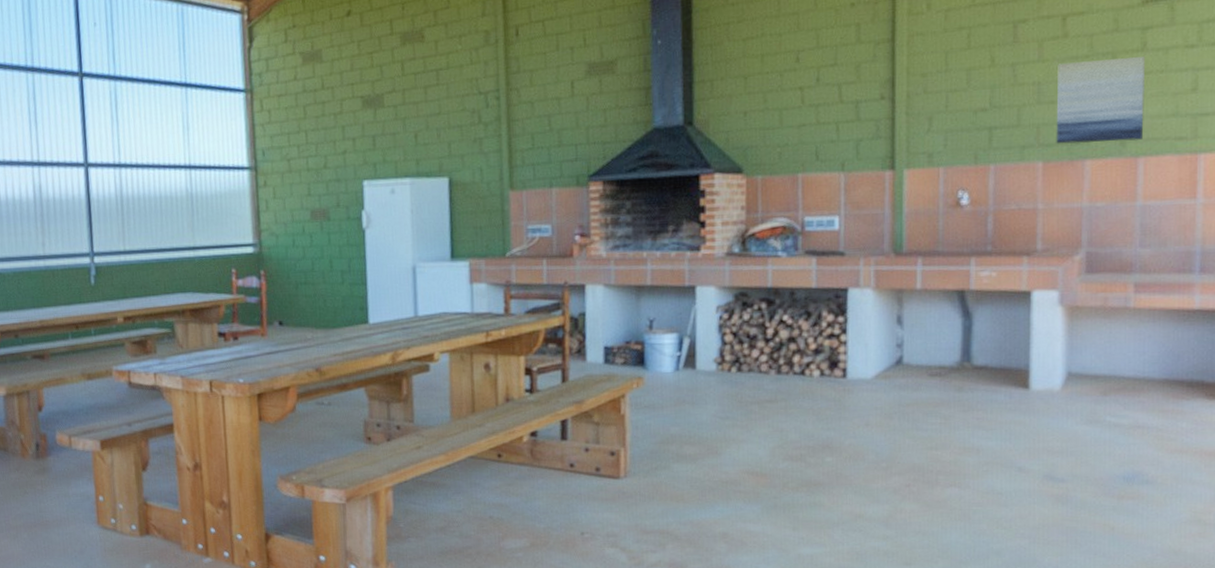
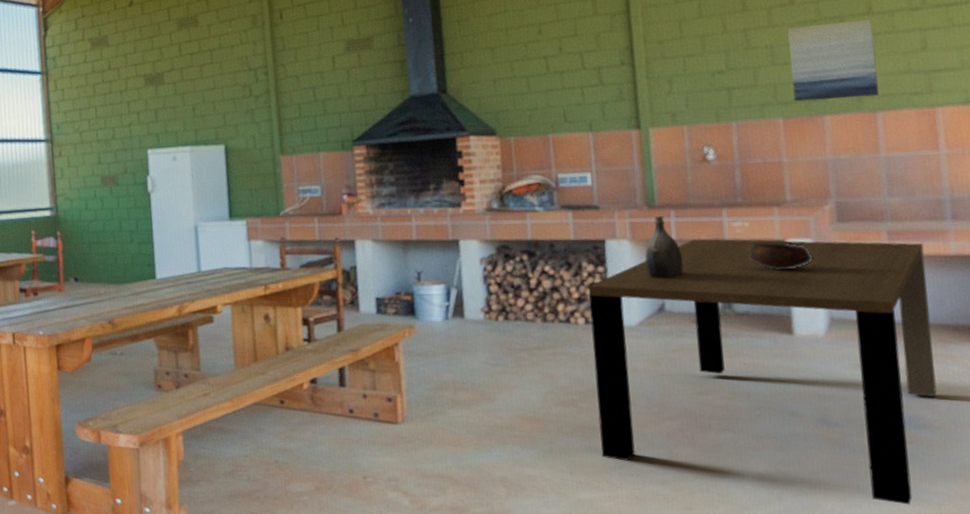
dining table: none [825,289,1168,560] -> present [588,239,937,505]
water jug: none [888,263,926,331] -> present [645,215,684,279]
bowl: none [992,294,1057,323] -> present [748,243,813,270]

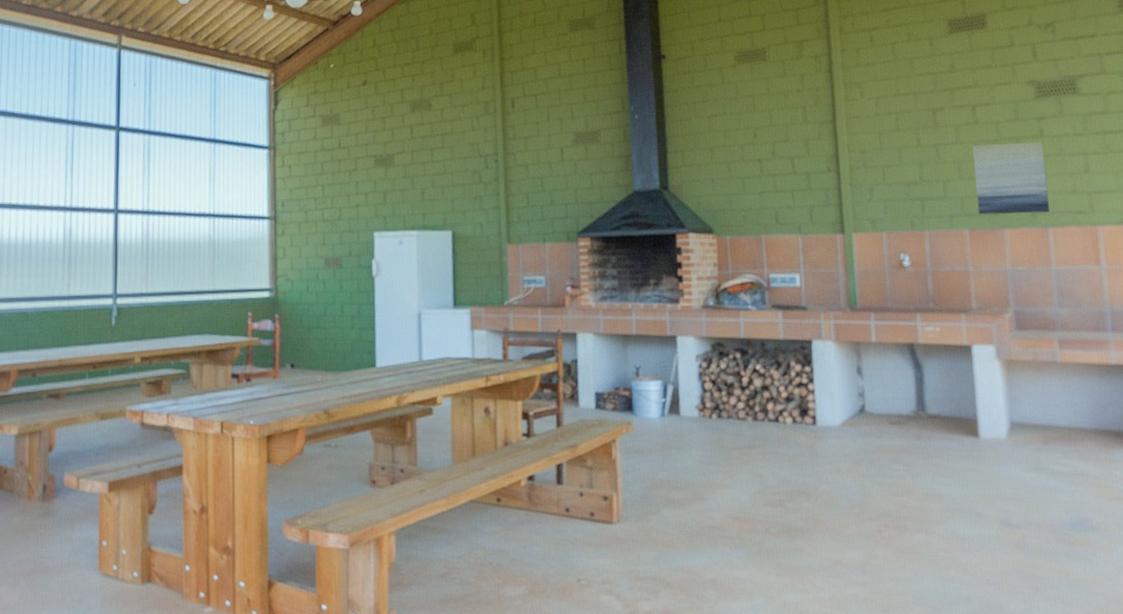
dining table: present [588,239,937,505] -> none [796,342,1103,606]
water jug: present [645,215,684,279] -> none [848,318,882,381]
bowl: present [748,243,813,270] -> none [939,348,996,375]

